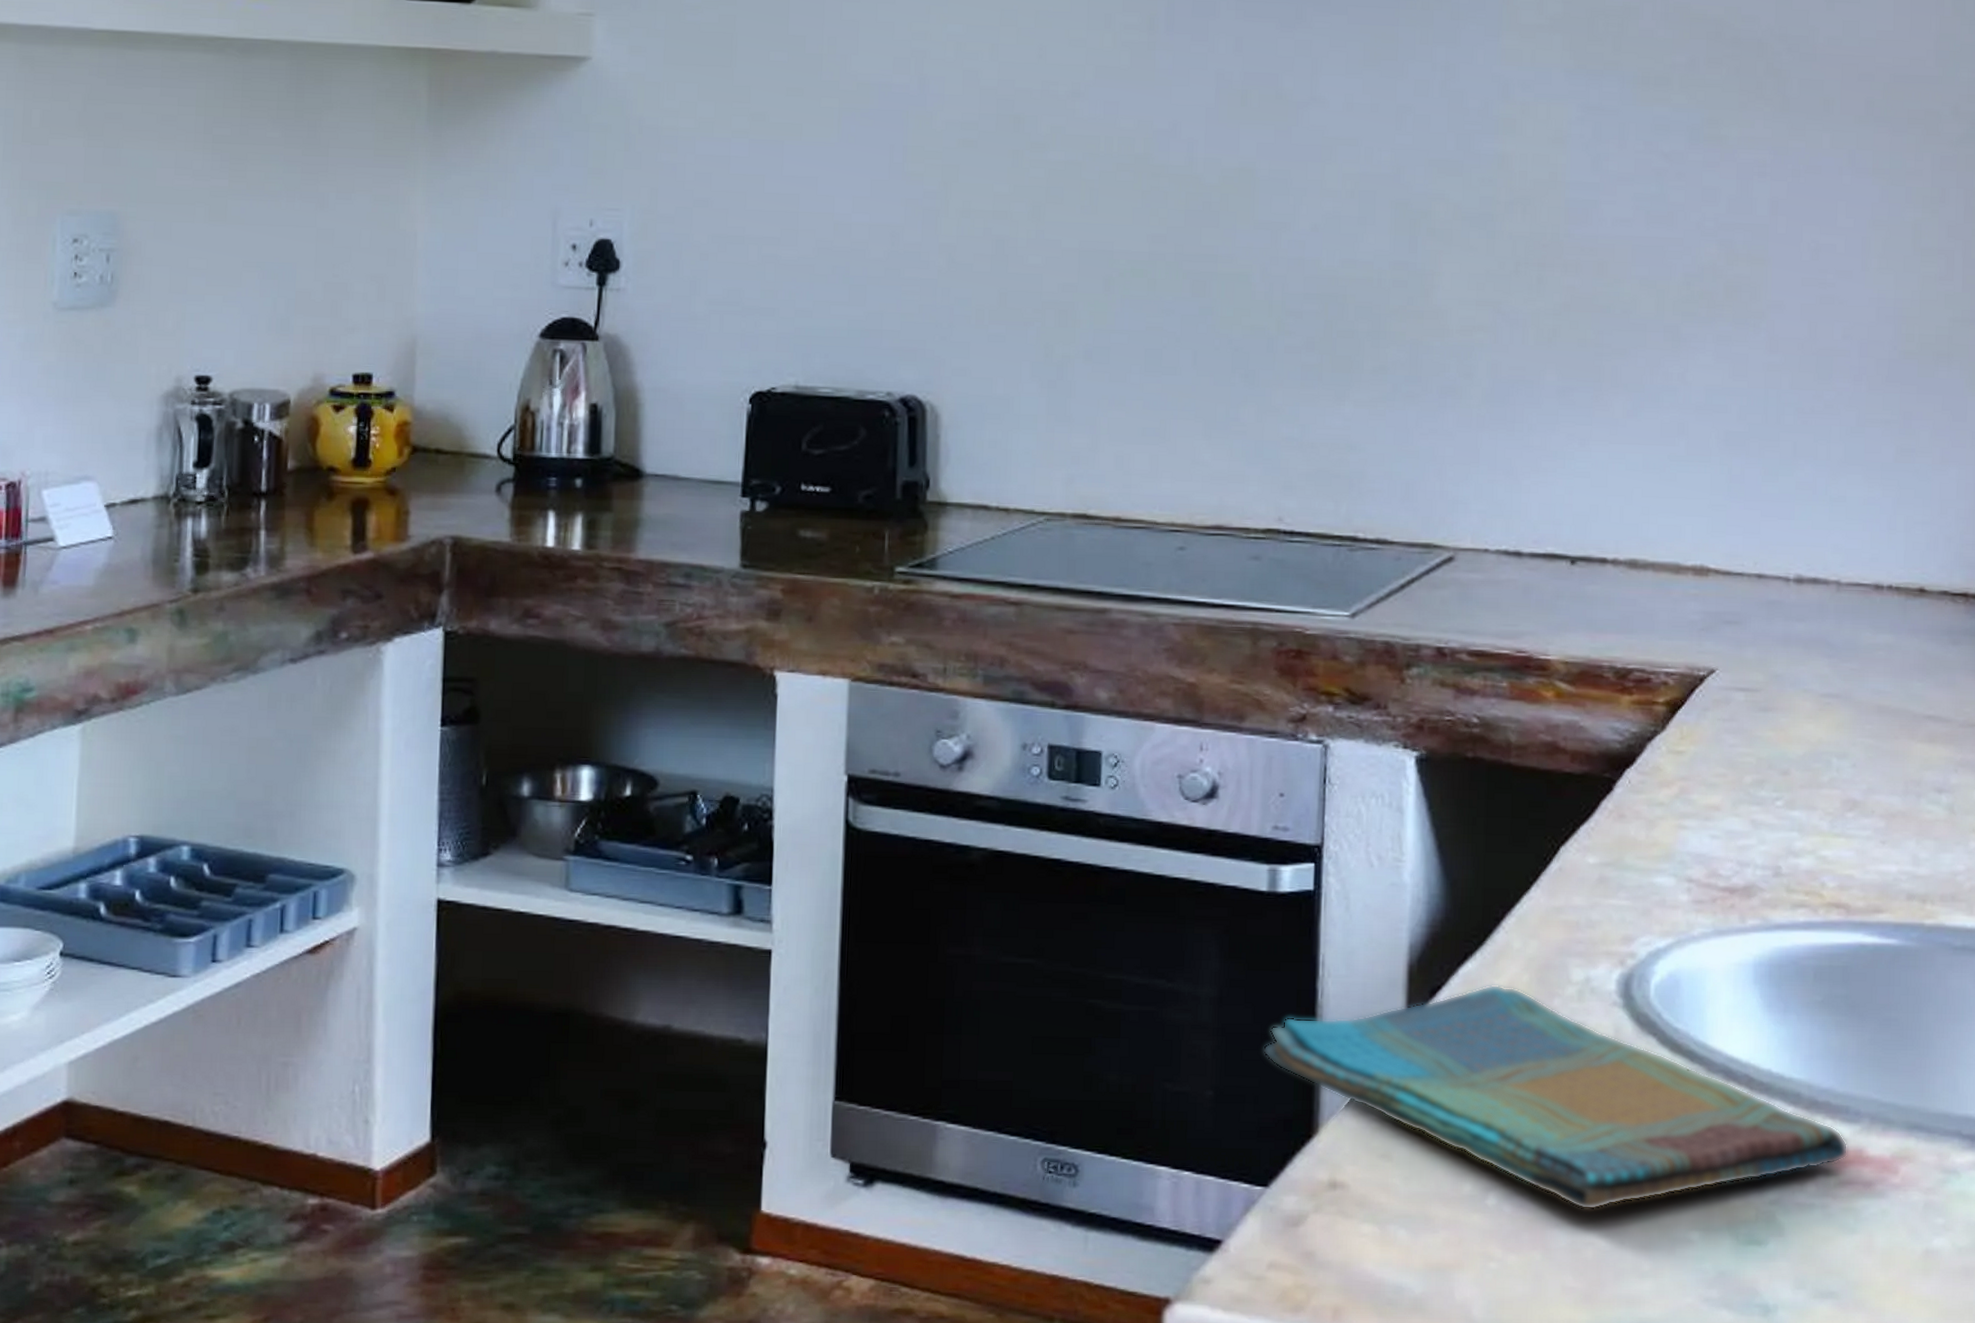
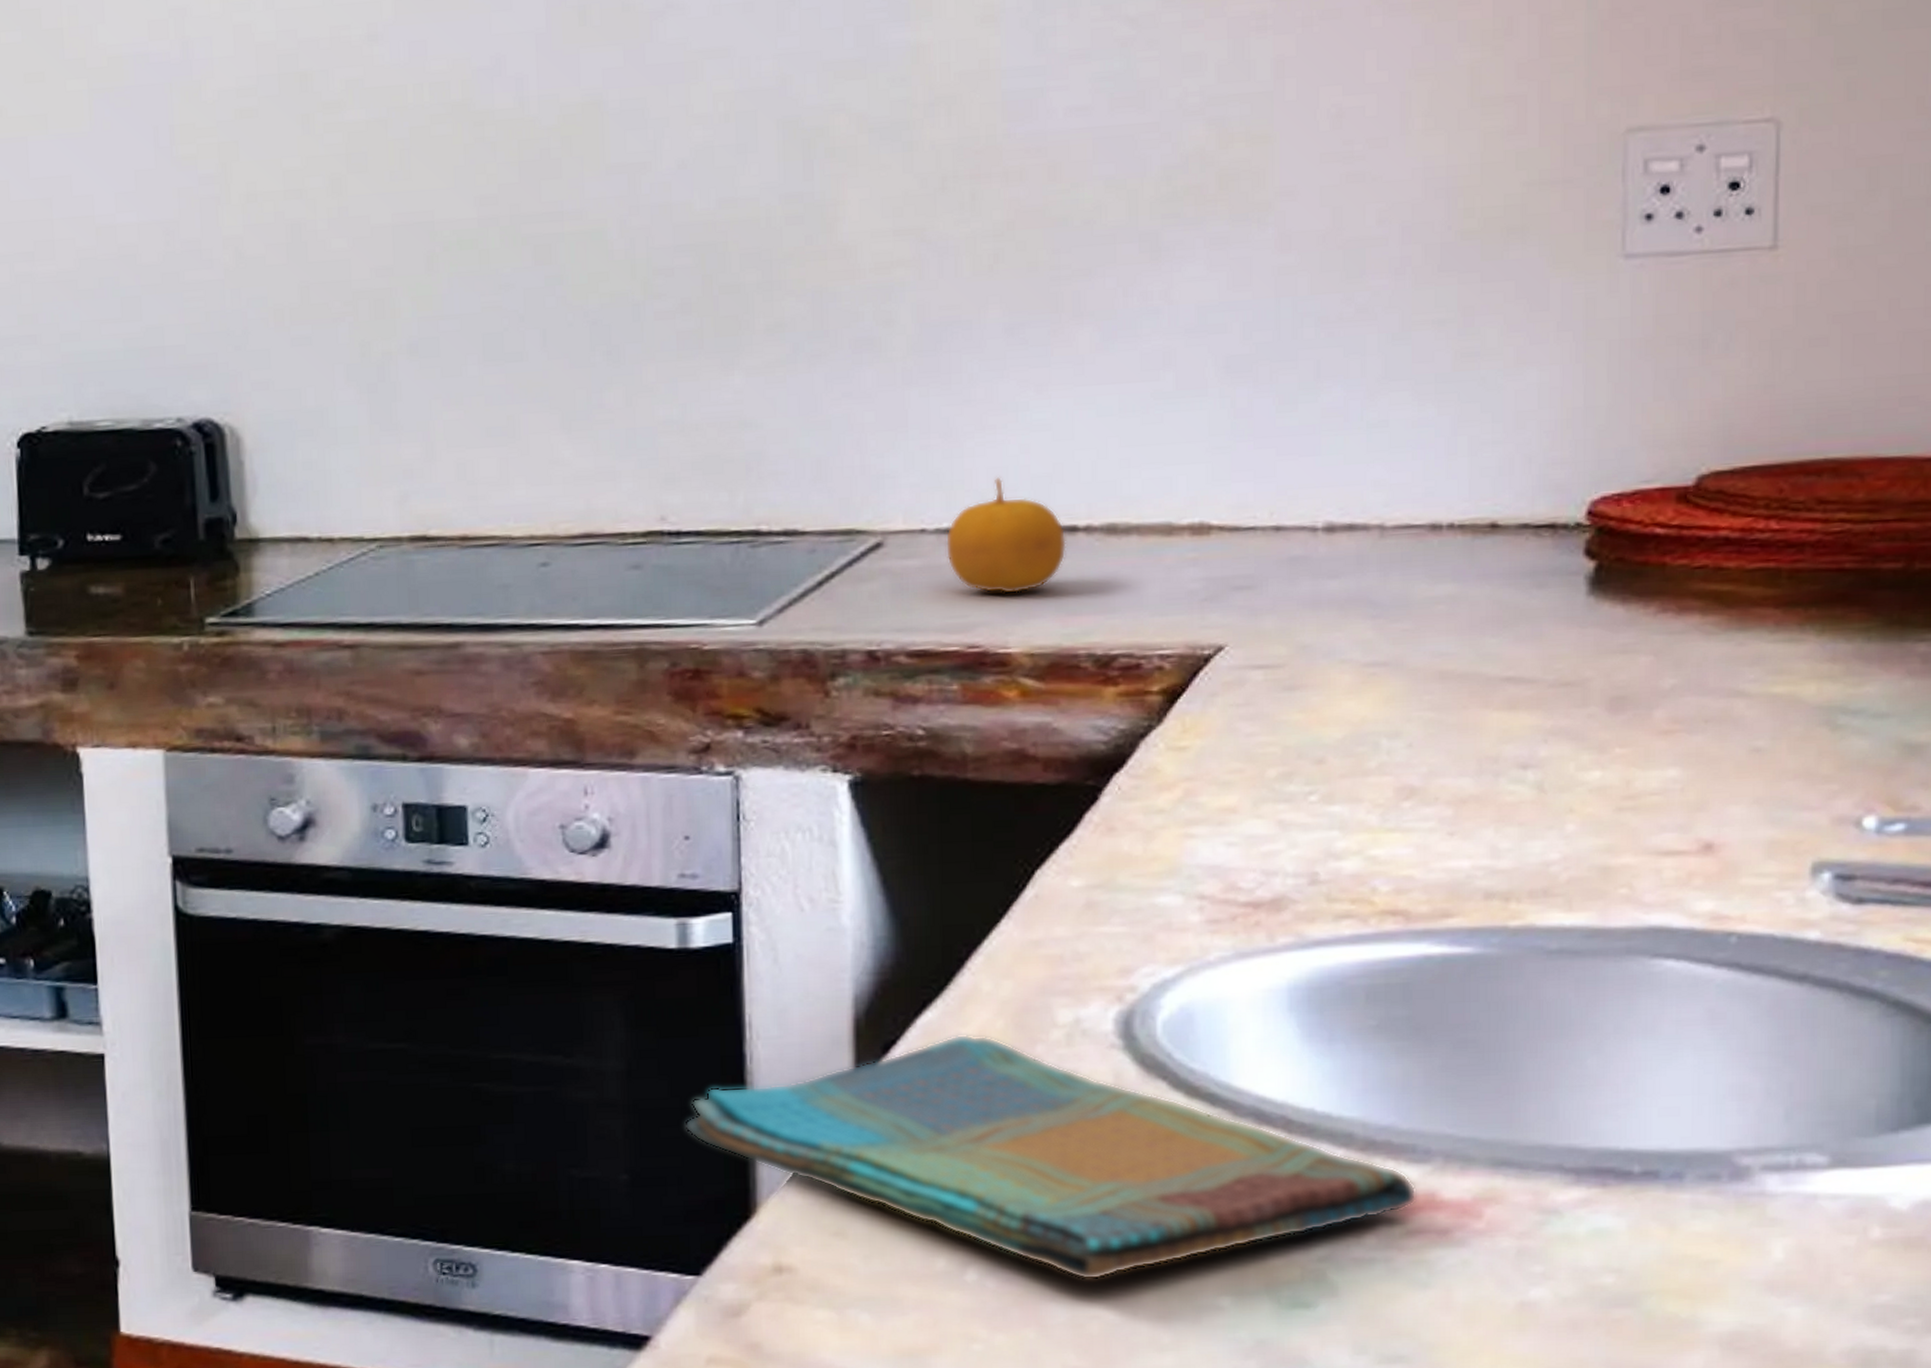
fruit: none [1503,512,1598,610] -> present [945,477,1066,594]

